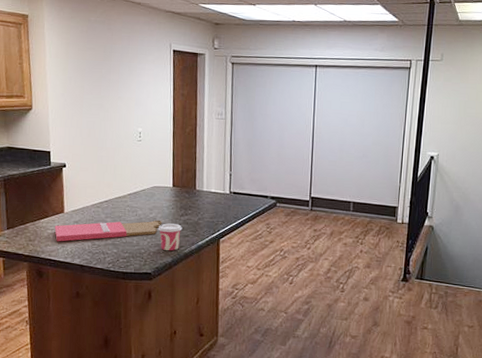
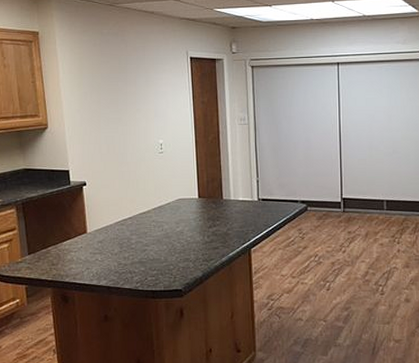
cutting board: present [54,220,162,242] -> none [78,233,190,264]
cup: present [158,223,182,251] -> none [186,236,211,265]

